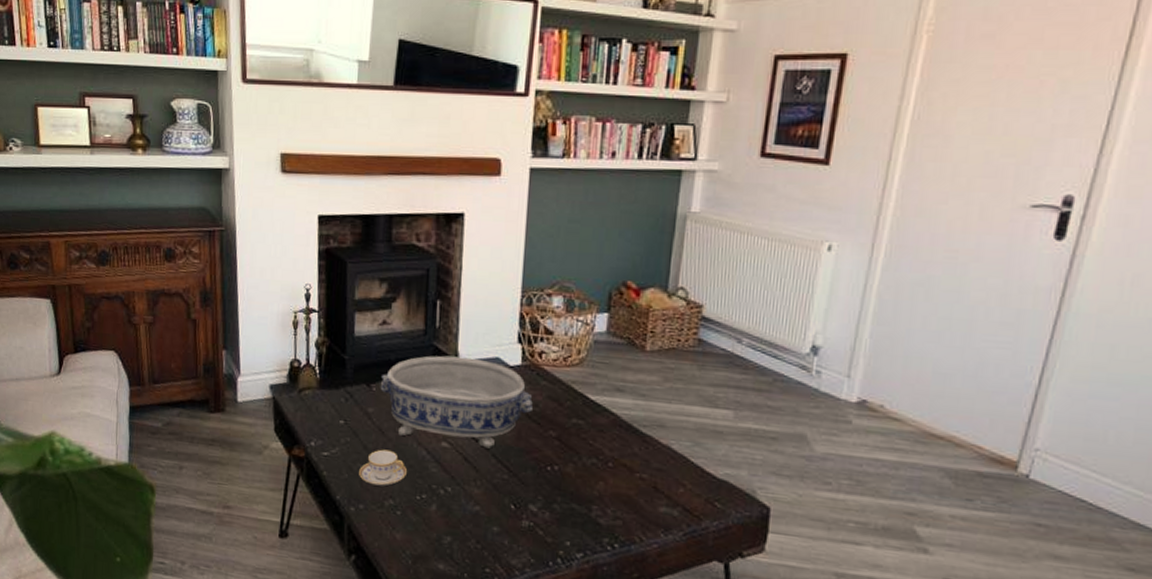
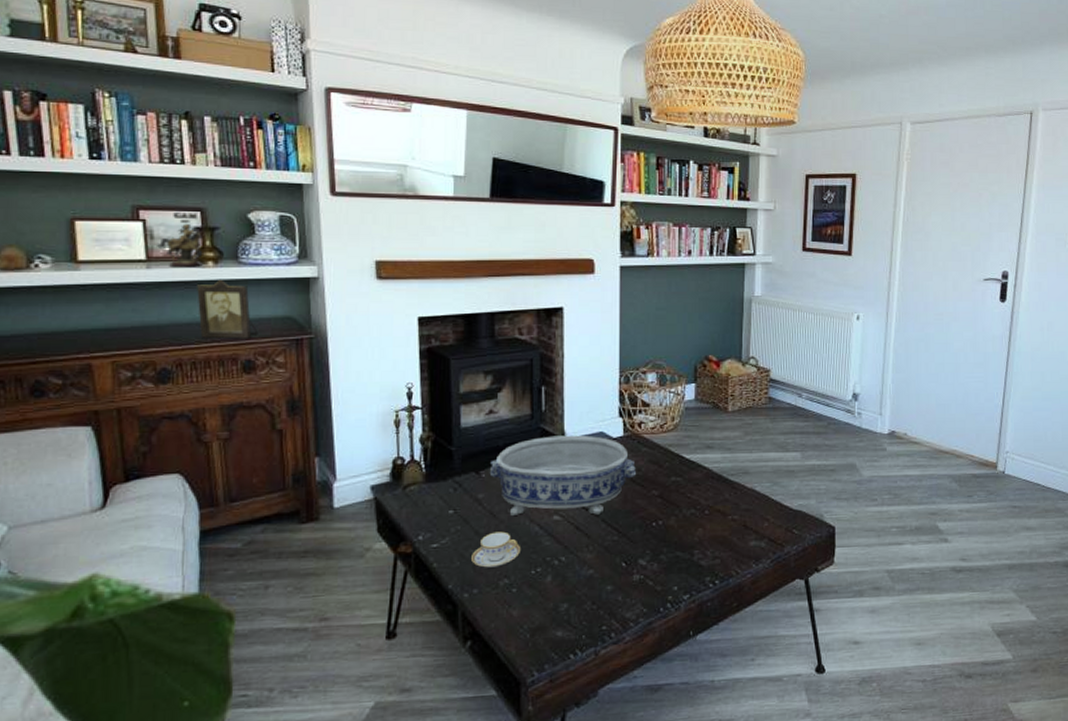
decorative figurine: none [97,98,134,154] -> present [156,211,202,267]
photo frame: none [129,167,178,228] -> present [197,279,258,339]

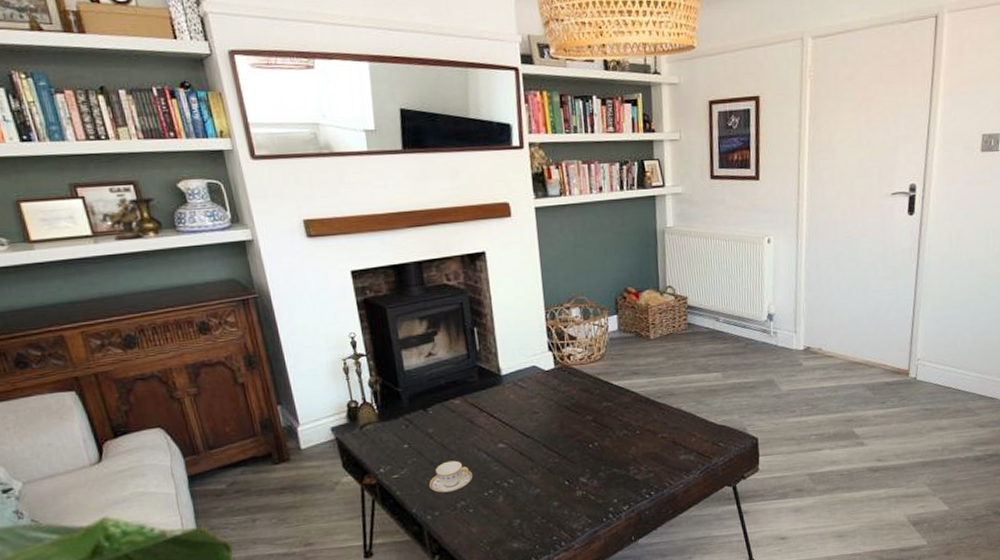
photo frame: present [197,279,258,339] -> none [143,248,207,305]
decorative bowl: present [489,435,637,517] -> none [435,369,571,447]

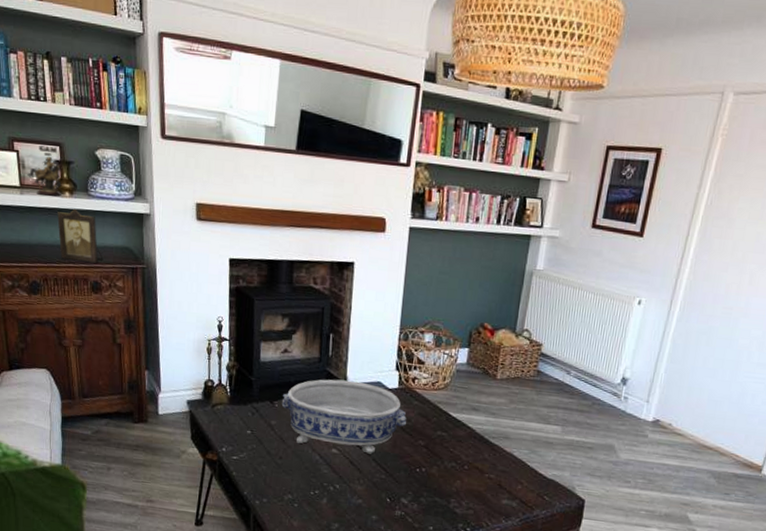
photo frame: none [143,248,207,305] -> present [57,208,104,264]
teacup: present [429,460,473,493] -> none [263,454,304,484]
decorative bowl: none [435,369,571,447] -> present [281,379,407,454]

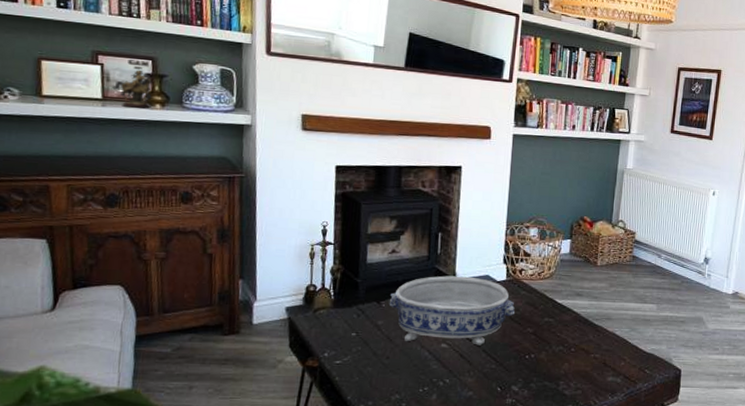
photo frame: present [57,208,104,264] -> none [145,120,197,174]

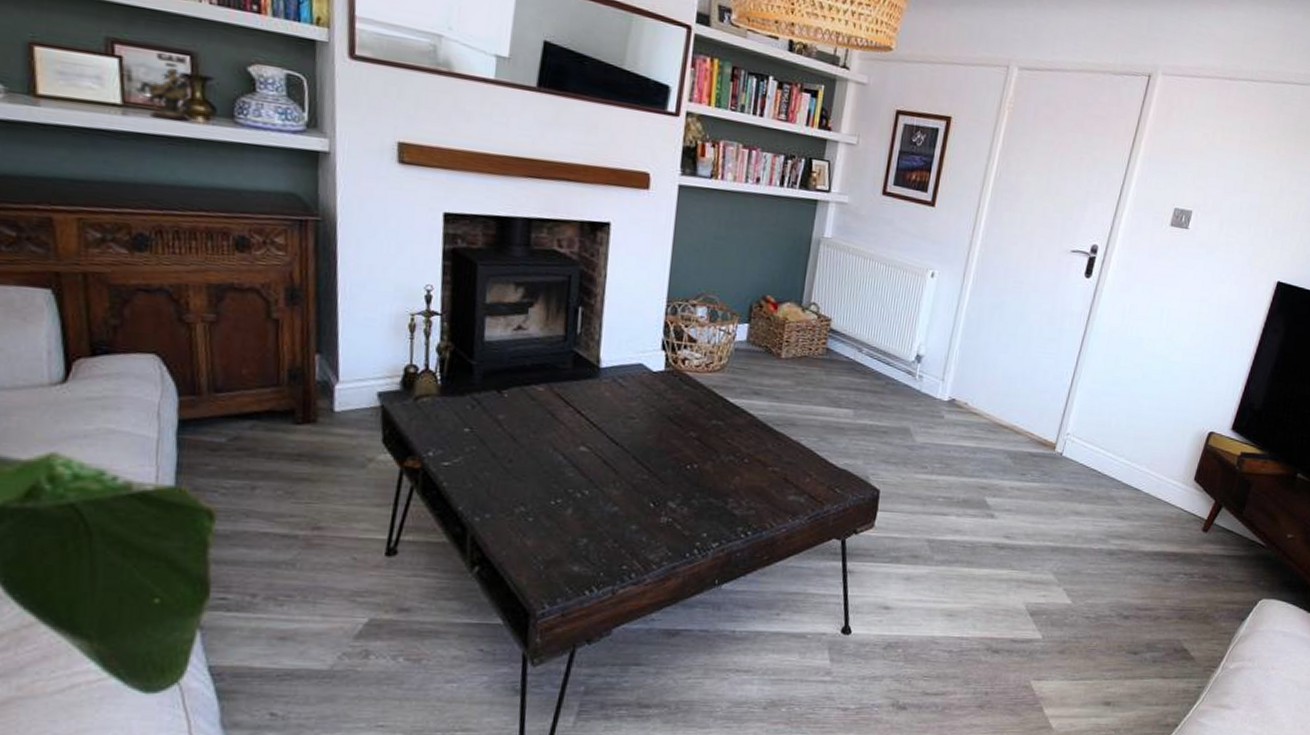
decorative bowl: present [389,275,516,346] -> none [512,361,676,451]

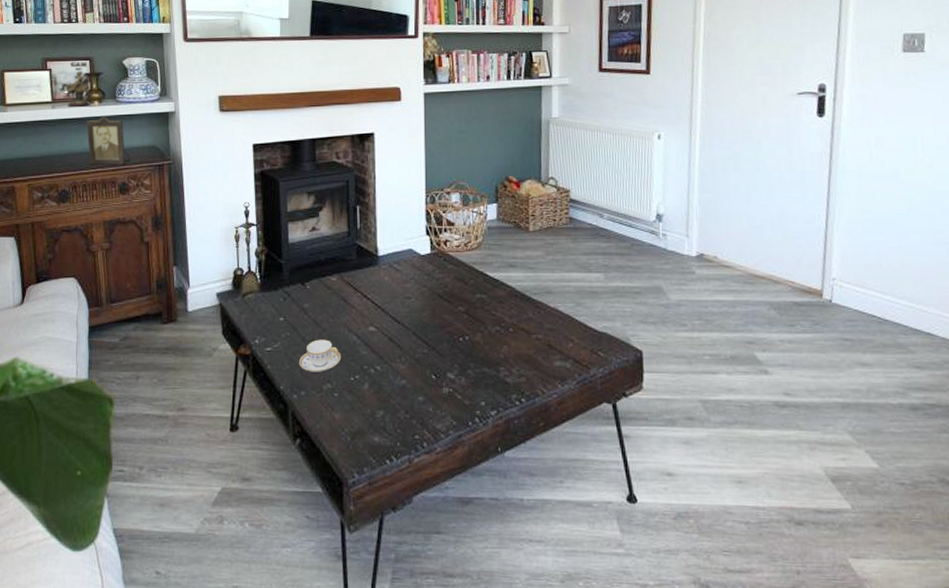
photo frame: none [183,139,255,213] -> present [87,115,131,166]
teacup: none [486,456,542,494] -> present [299,339,342,372]

